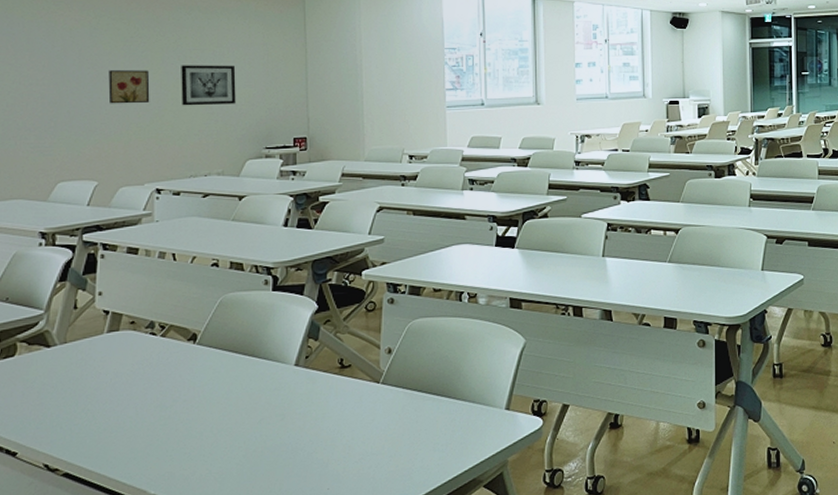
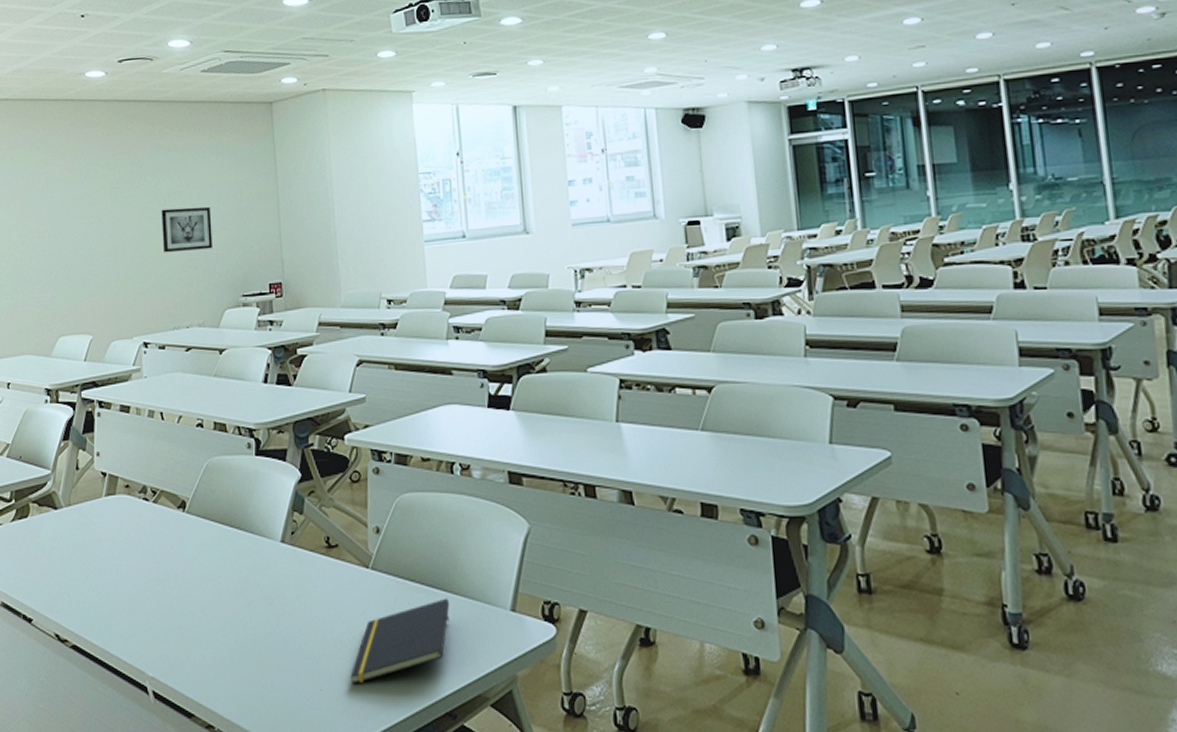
wall art: present [108,70,150,104] -> none [98,217,135,254]
notepad: none [357,403,453,481] -> present [350,598,450,684]

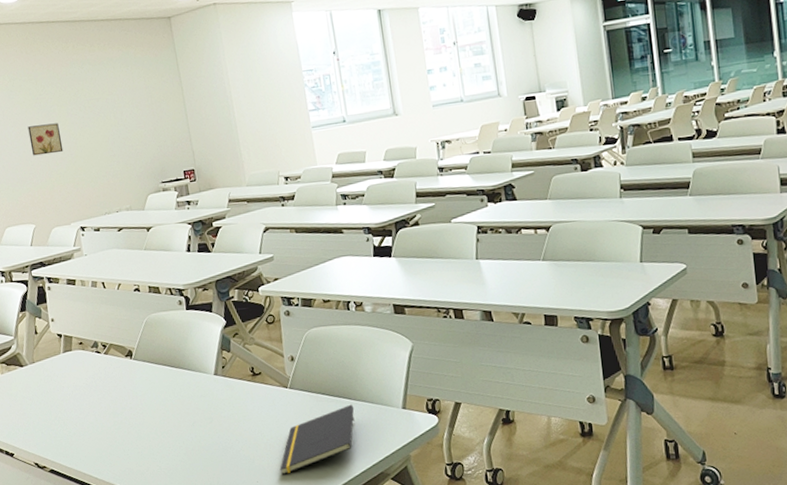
wall art: none [98,217,135,254] -> present [27,123,64,156]
wall art: present [161,206,213,253] -> none [82,109,131,152]

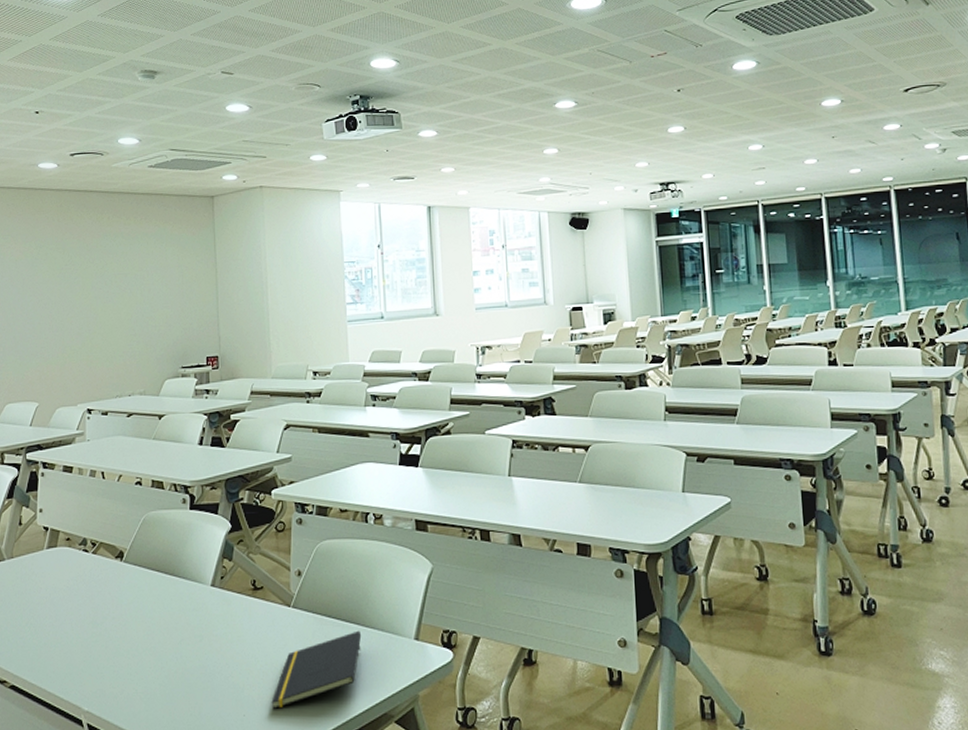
wall art: present [27,123,64,156] -> none [47,296,82,329]

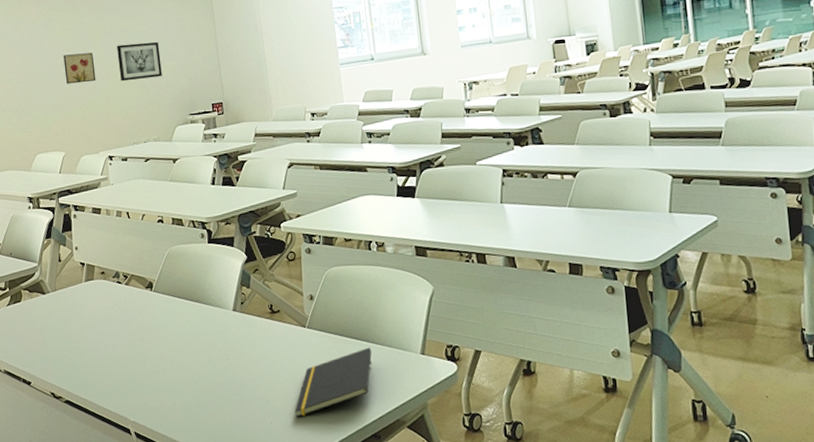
wall art: none [47,296,82,329] -> present [63,52,96,84]
wall art: none [108,287,155,329] -> present [116,41,162,82]

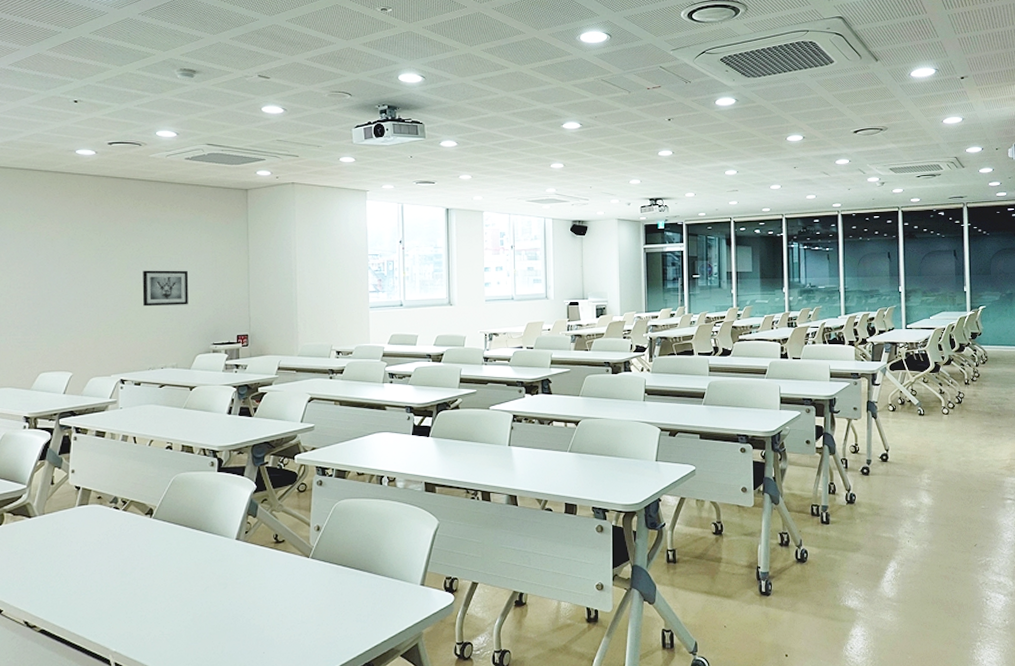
wall art: present [63,52,96,84] -> none [82,275,117,305]
notepad: present [294,347,372,417] -> none [289,578,373,646]

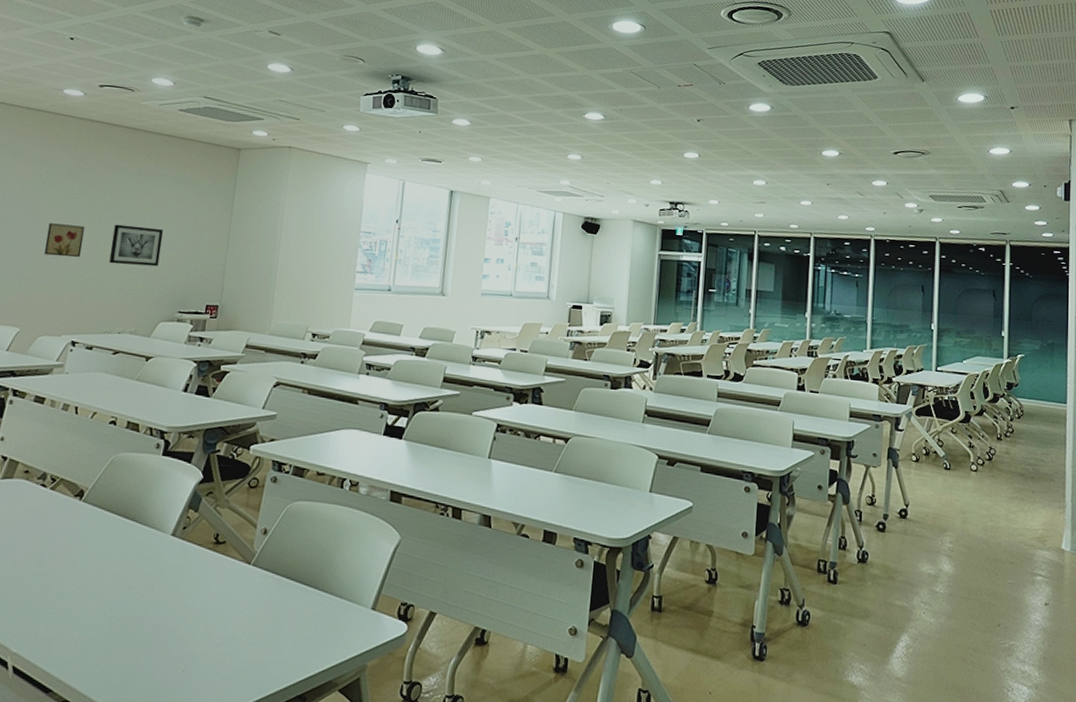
wall art: none [82,275,117,305] -> present [44,223,85,258]

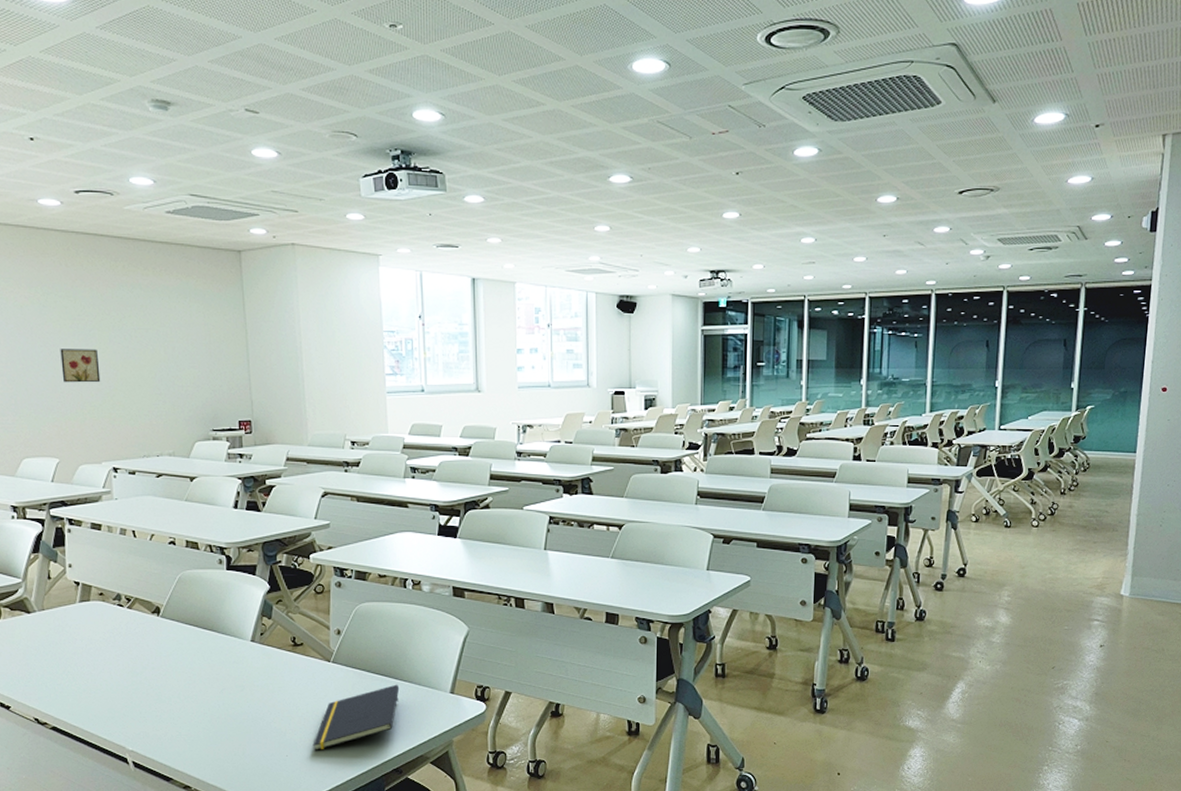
wall art: present [109,224,164,267] -> none [127,344,182,386]
notepad: none [214,595,319,667] -> present [313,684,400,750]

